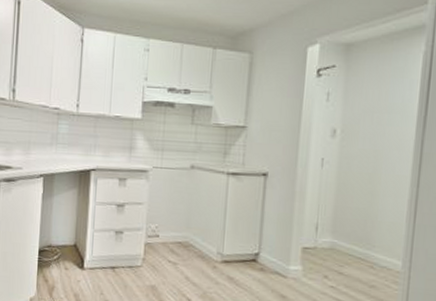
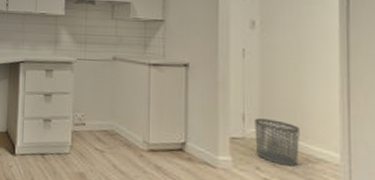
waste bin: none [325,228,368,274] -> present [255,118,300,167]

